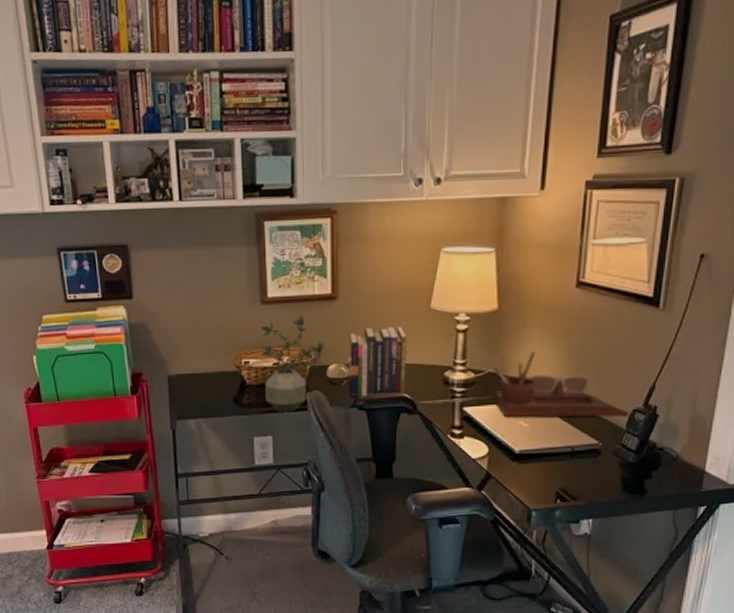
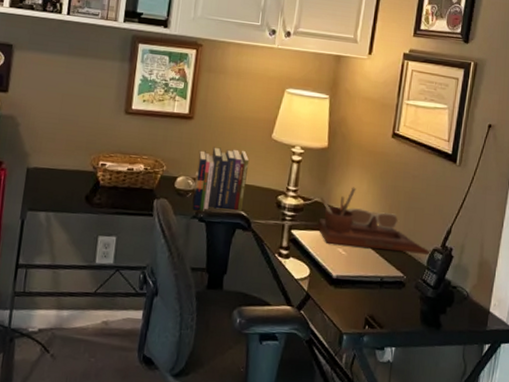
potted plant: present [260,314,323,412] -> none [115,128,176,216]

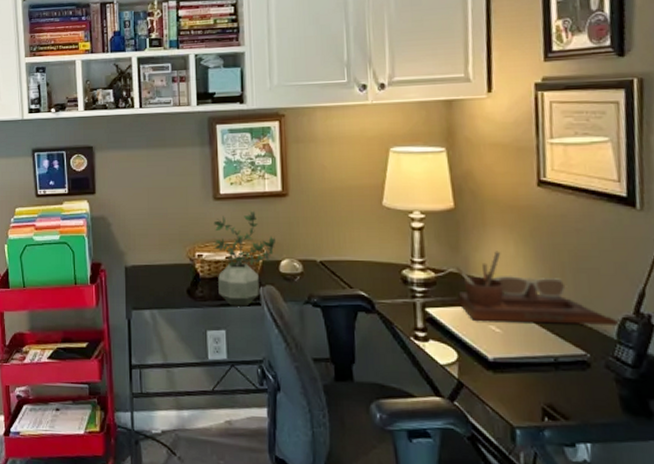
potted plant: none [115,128,176,216] -> present [213,210,275,306]
books: present [192,146,250,212] -> none [300,223,362,295]

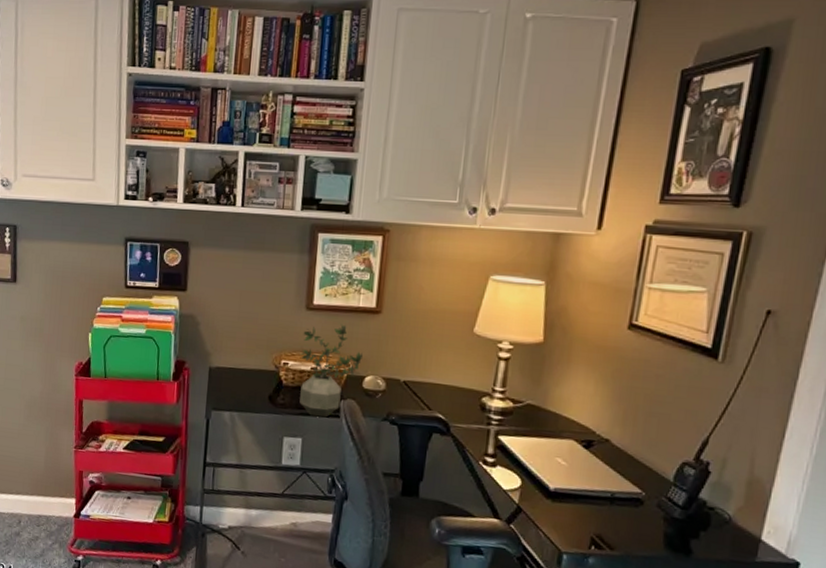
desk organizer: present [456,251,620,327] -> none [529,388,679,469]

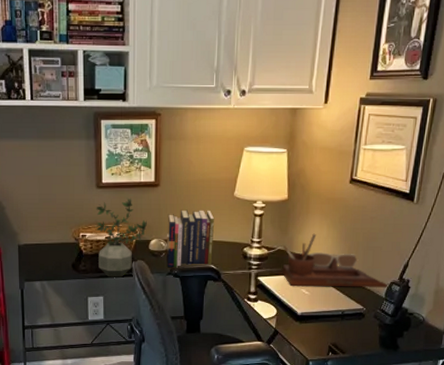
books: none [382,343,447,414] -> present [167,209,215,268]
desk organizer: none [529,388,679,469] -> present [281,233,389,289]

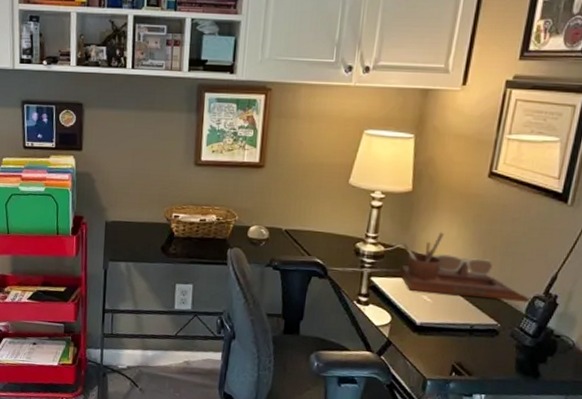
potted plant: present [95,198,147,277] -> none [189,178,247,265]
books: present [167,209,215,268] -> none [266,195,325,260]

